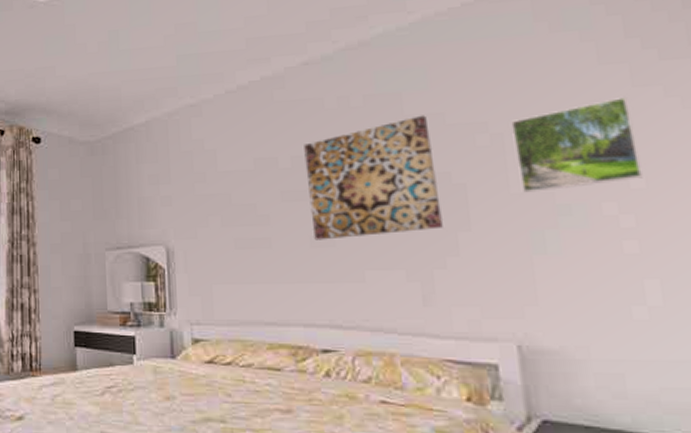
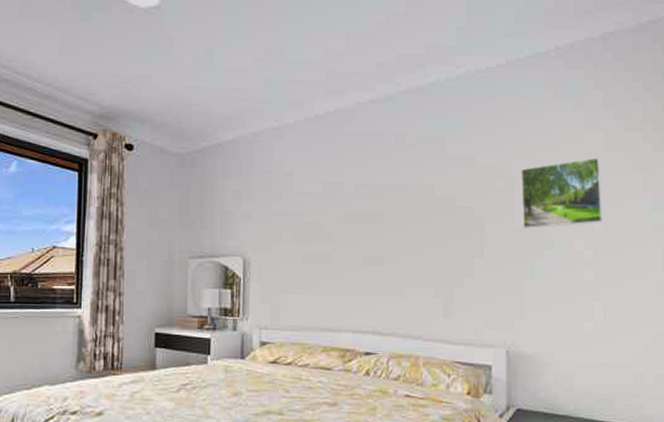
wall art: present [304,115,443,240] -> none [365,157,464,259]

